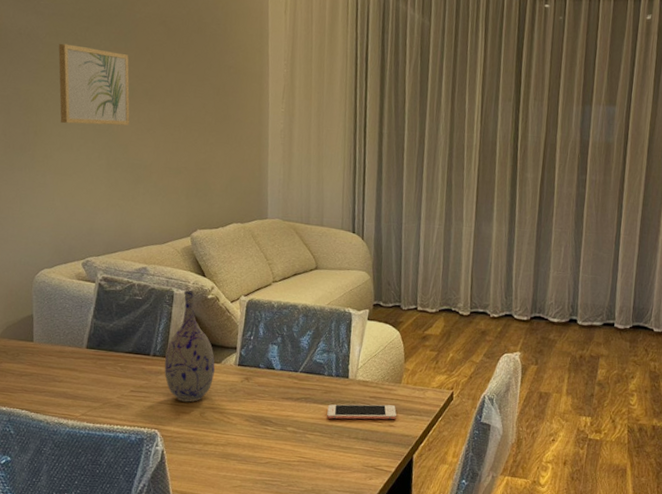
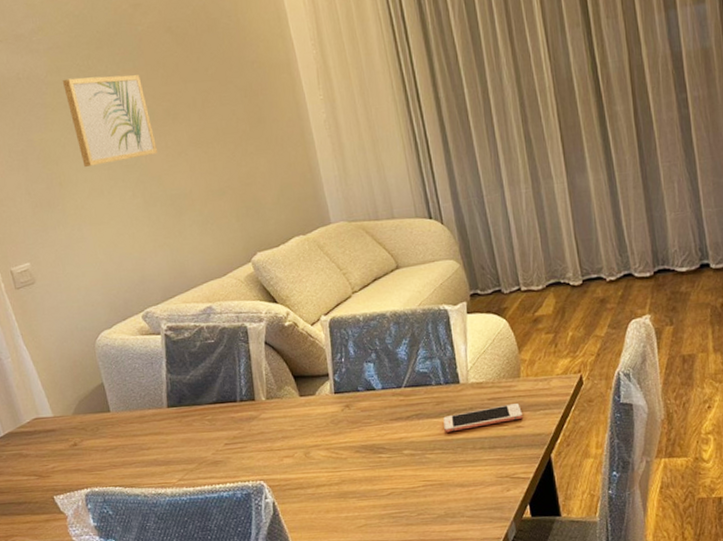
vase: present [164,289,215,402] -> none [253,320,311,445]

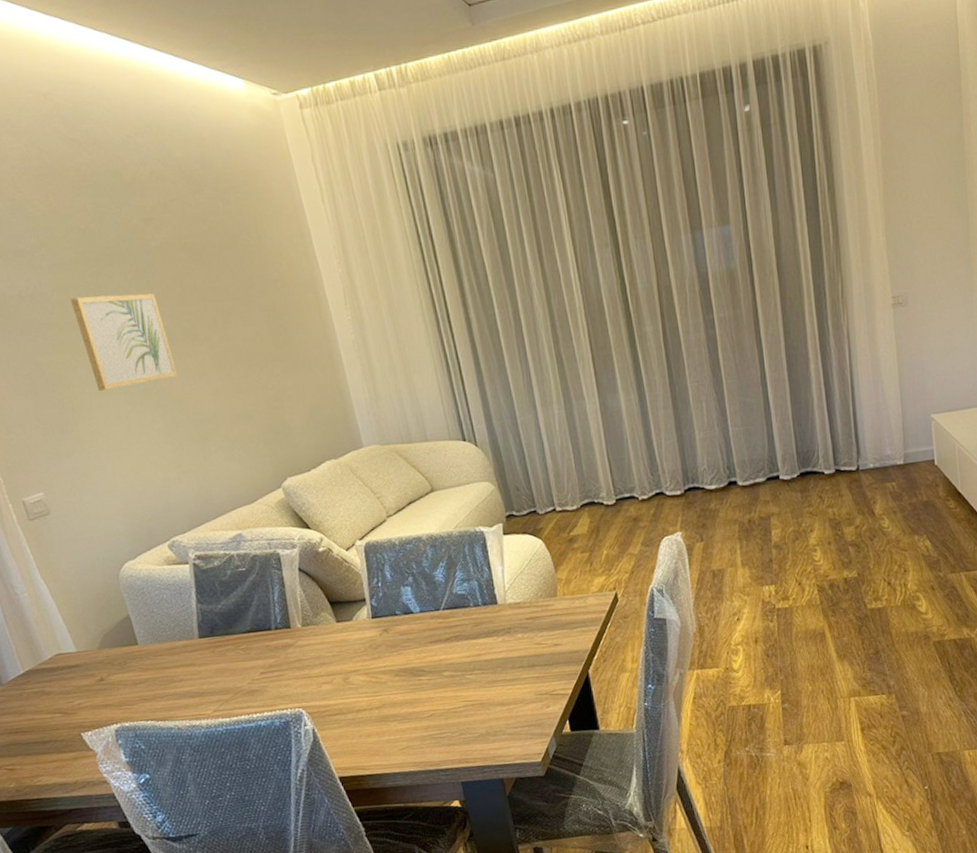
cell phone: present [443,403,522,433] -> none [482,622,560,653]

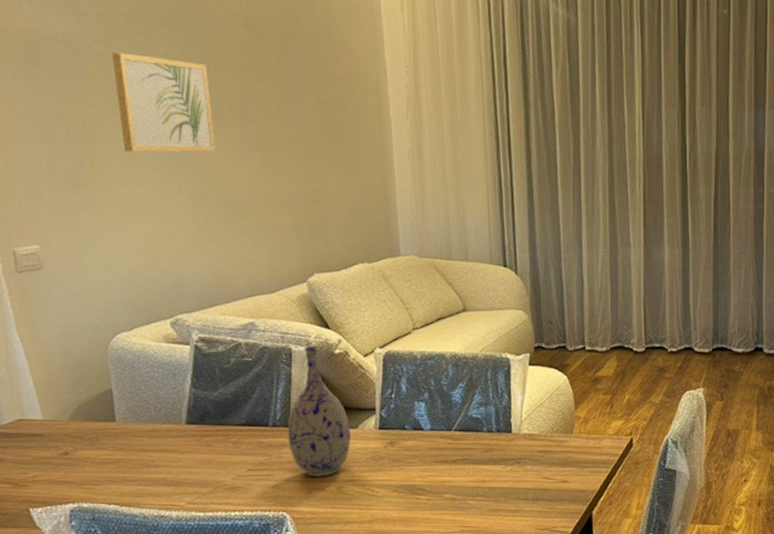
vase: none [288,546,349,672] -> present [288,345,351,477]

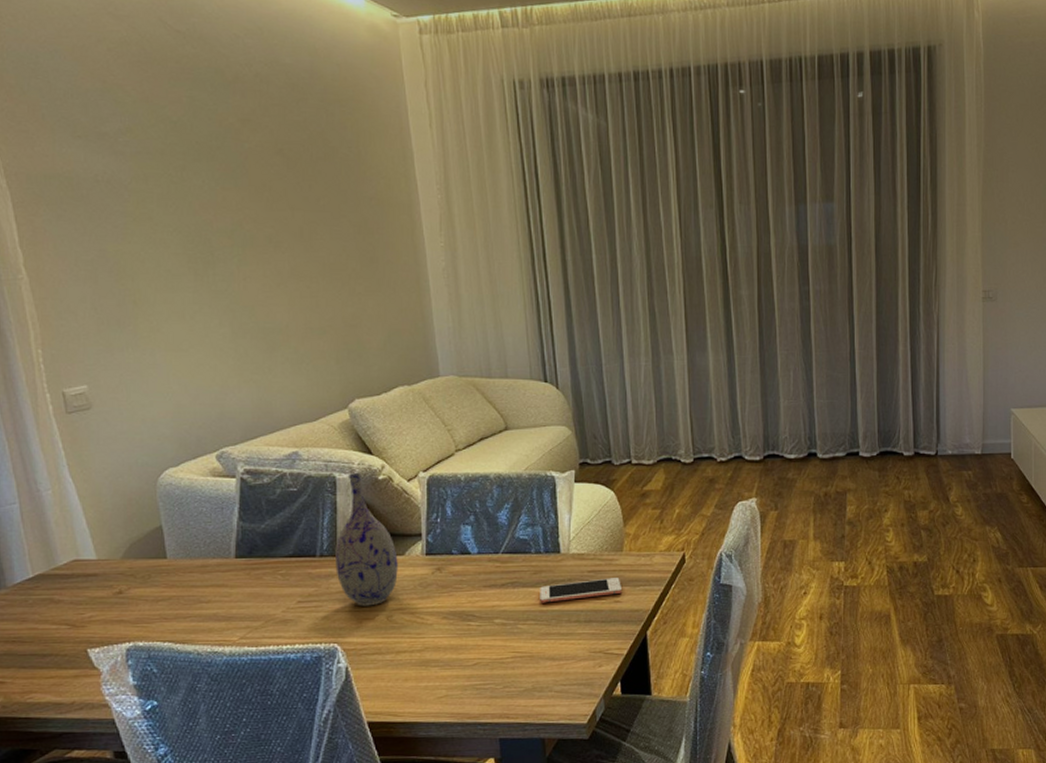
wall art: present [111,52,217,153] -> none [149,188,254,288]
cell phone: none [490,458,570,480] -> present [540,578,621,603]

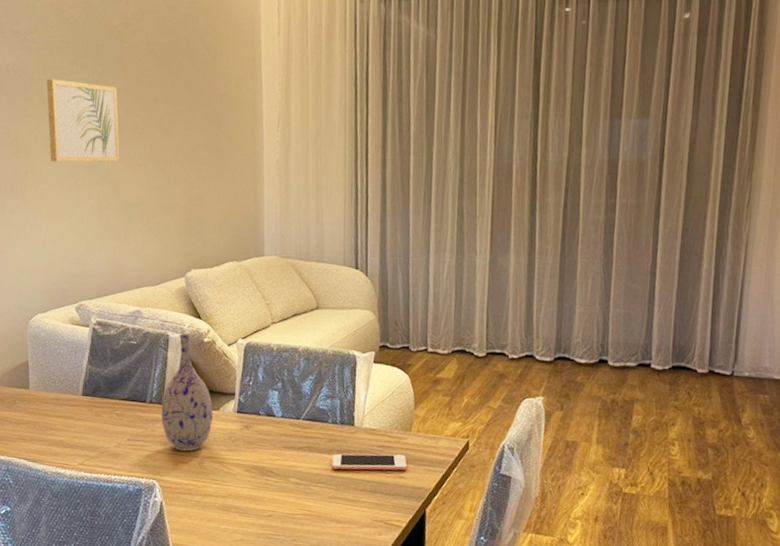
wall art: none [149,188,254,288] -> present [46,78,120,163]

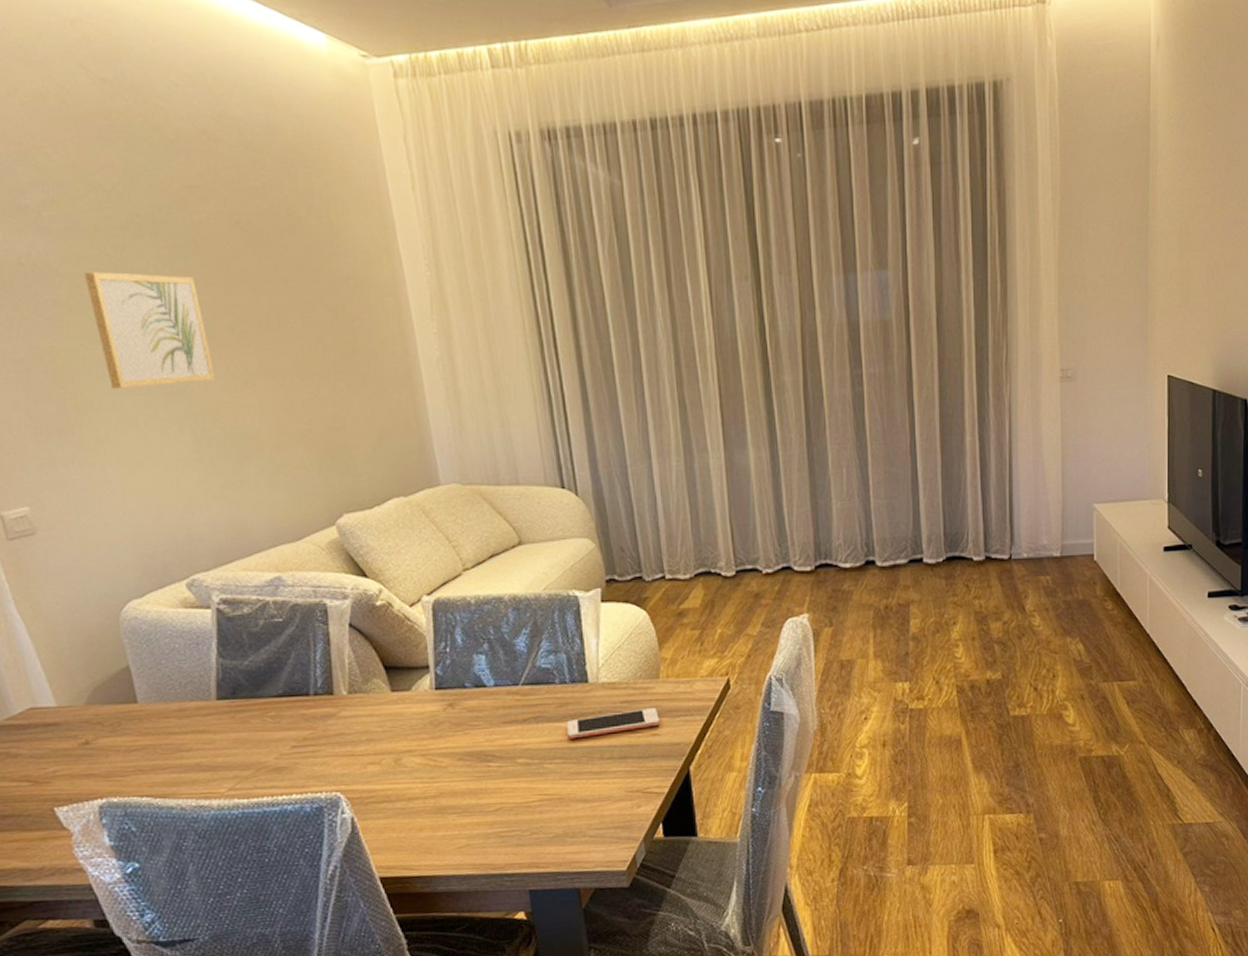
vase: present [161,333,213,452] -> none [331,598,405,750]

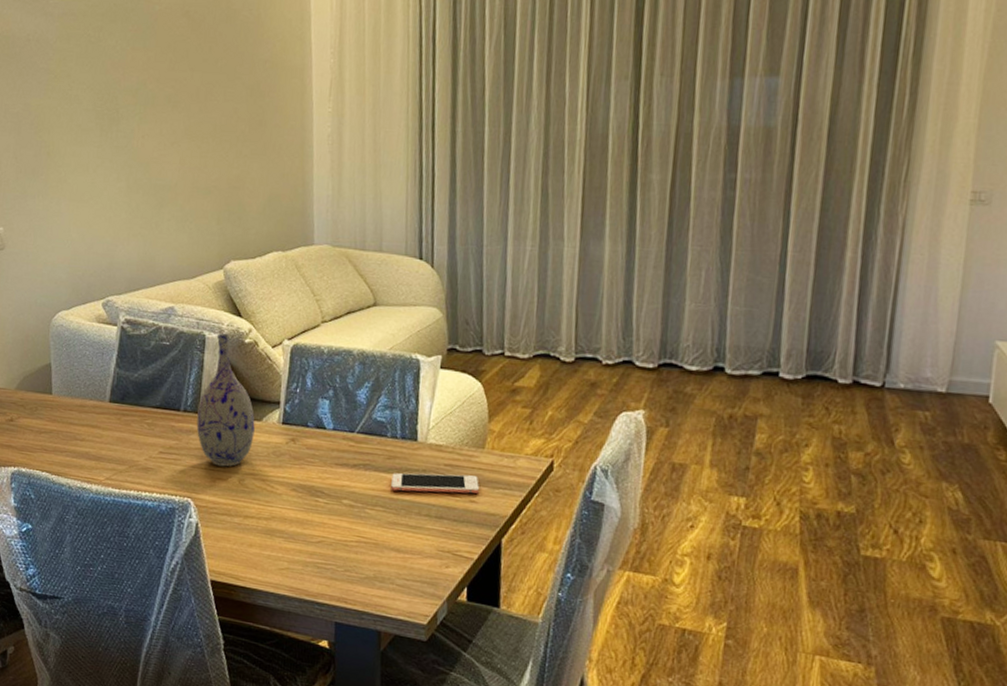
wall art: present [83,272,216,390] -> none [70,47,151,142]
vase: none [331,598,405,750] -> present [196,333,255,467]

